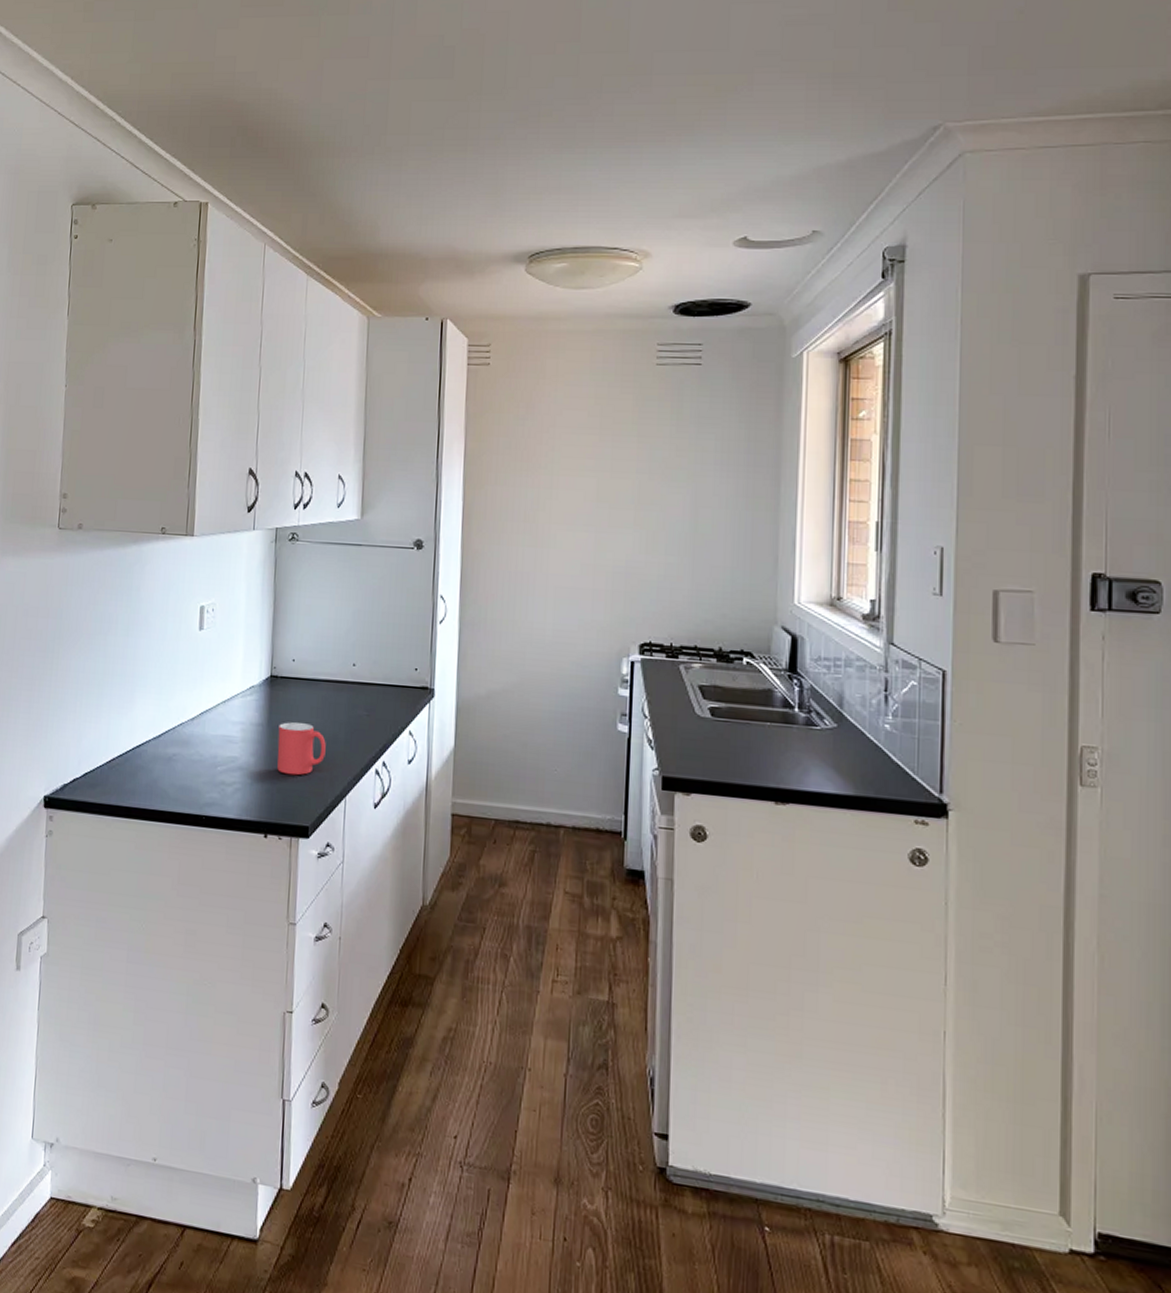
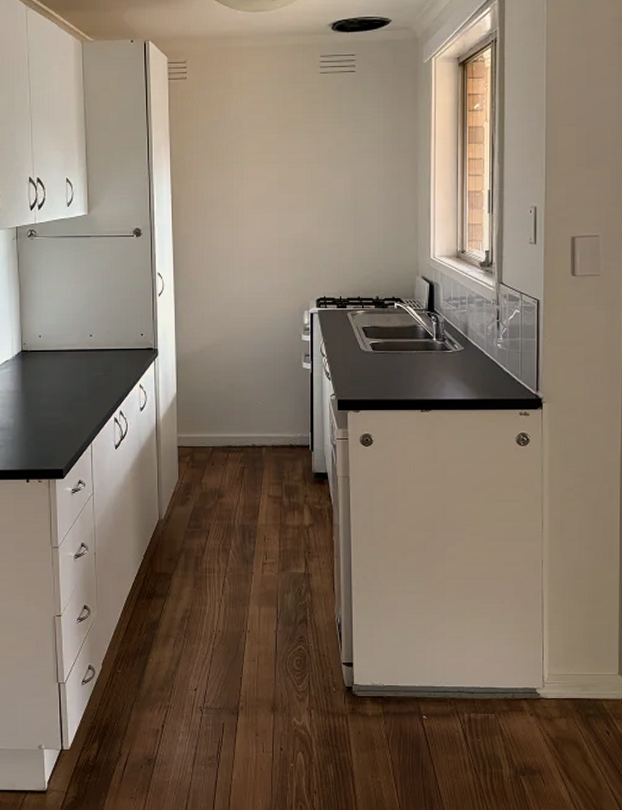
mug: present [277,722,326,776] -> none [32,387,72,430]

